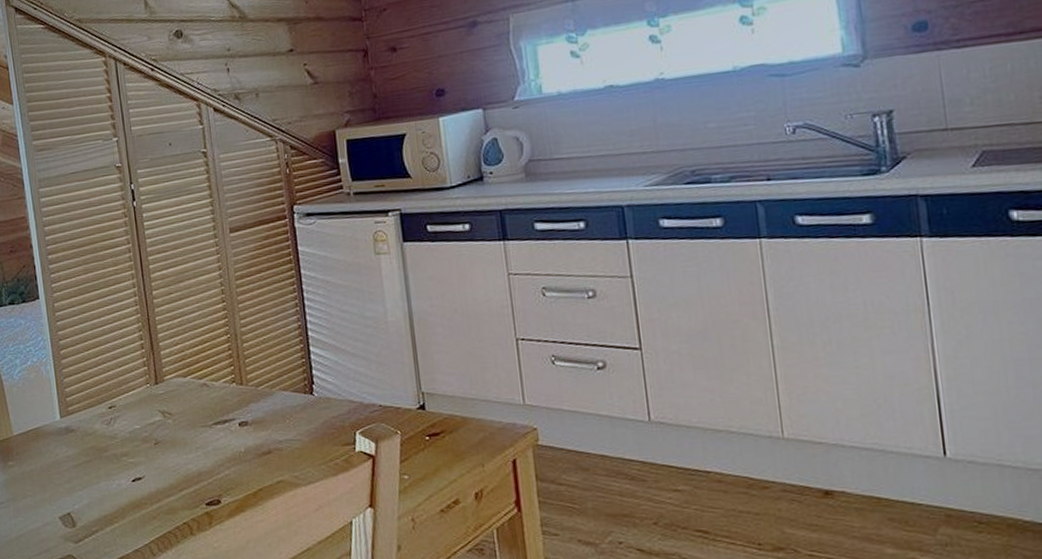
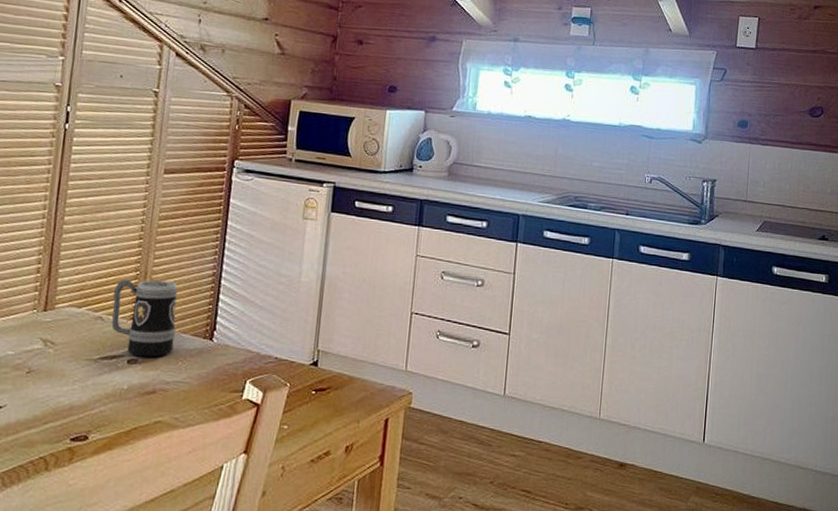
mug: none [210,340,278,419] -> present [111,279,178,357]

